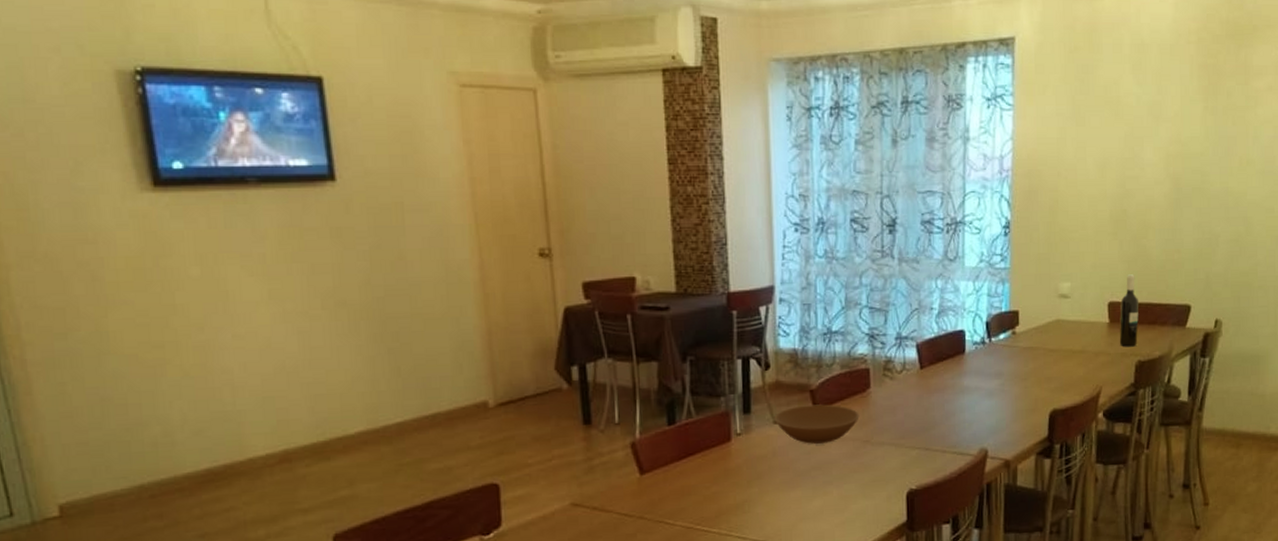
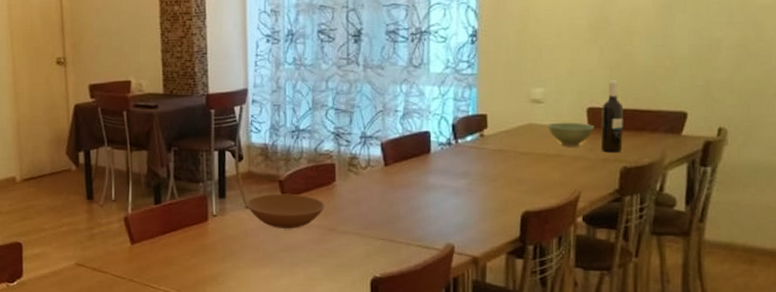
bowl: none [1074,317,1115,342] -> present [548,122,595,147]

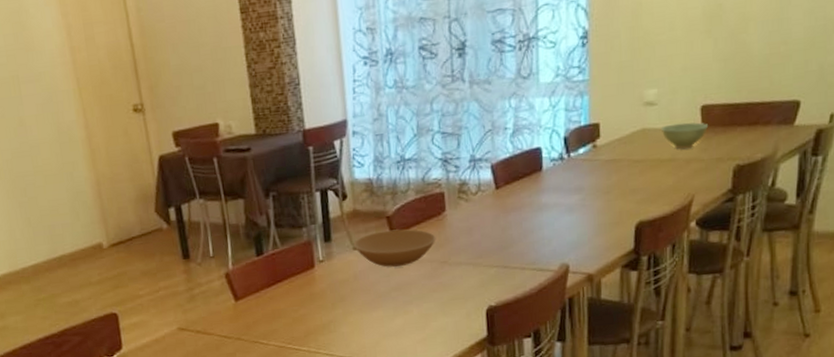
wine bottle: present [600,80,624,153] -> none [714,73,738,152]

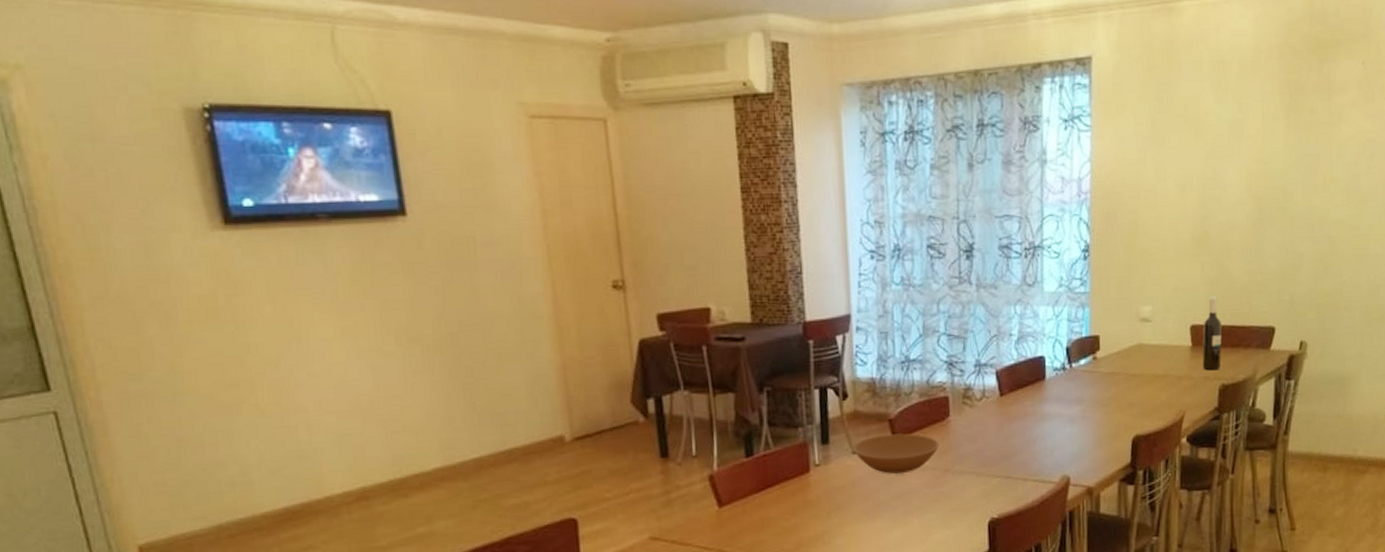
bowl: present [662,122,709,150] -> none [1156,340,1198,367]
wine bottle: none [714,73,738,152] -> present [1202,296,1222,371]

